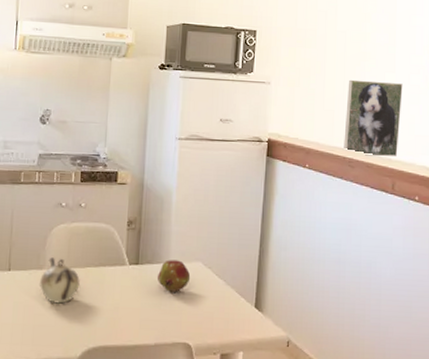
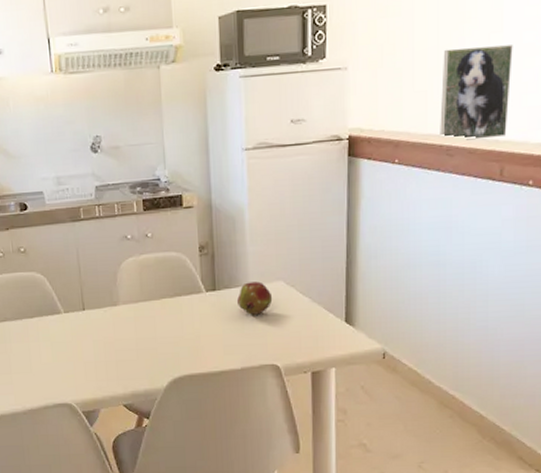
teapot: present [39,257,80,304] -> none [115,292,157,338]

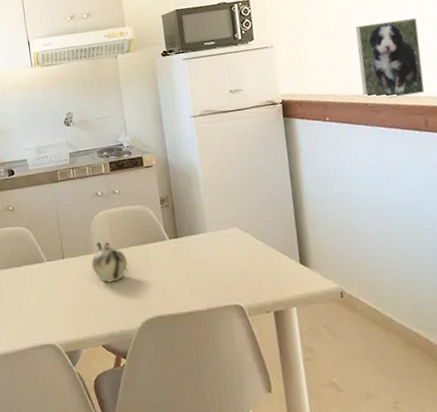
teapot: none [115,292,157,338] -> present [91,242,128,283]
fruit: present [237,281,273,315] -> none [198,228,230,259]

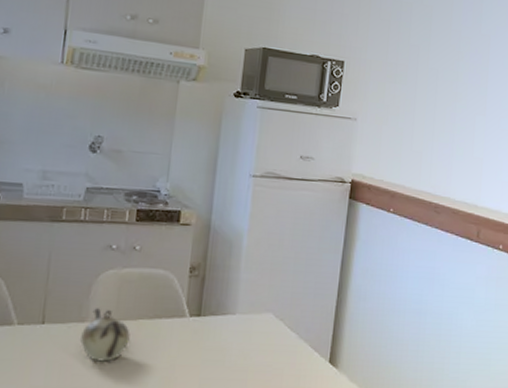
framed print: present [355,18,425,98] -> none [430,120,493,203]

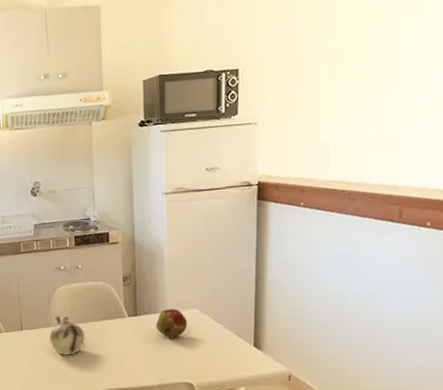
fruit: none [222,311,260,347] -> present [156,309,188,338]

